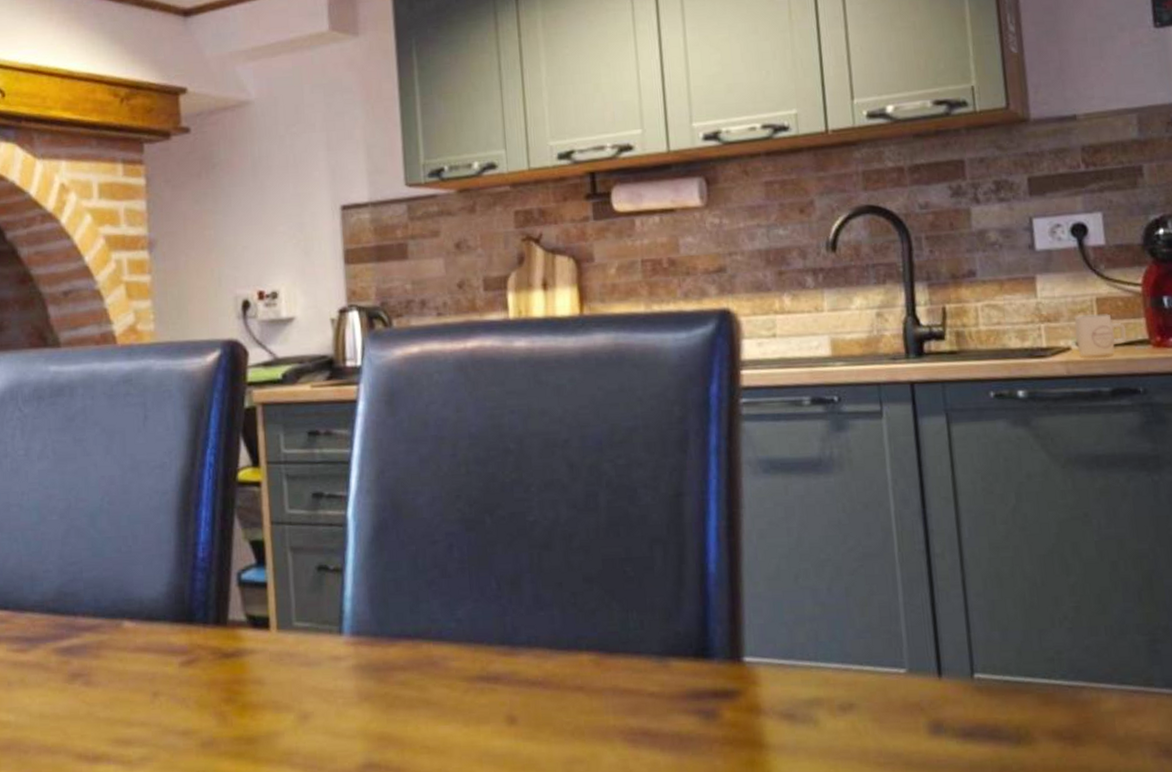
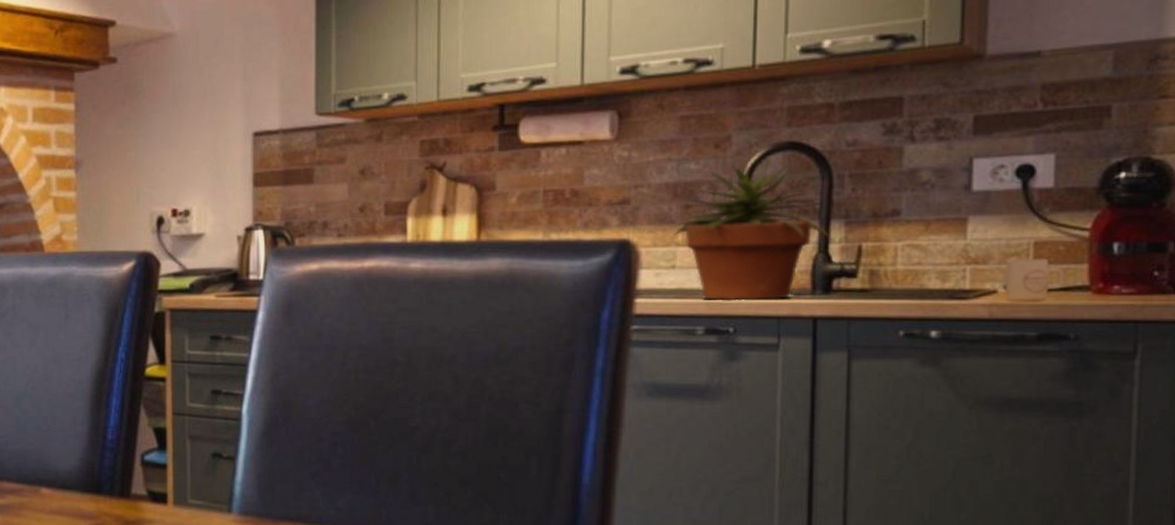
potted plant: none [769,225,919,370] -> present [672,161,833,301]

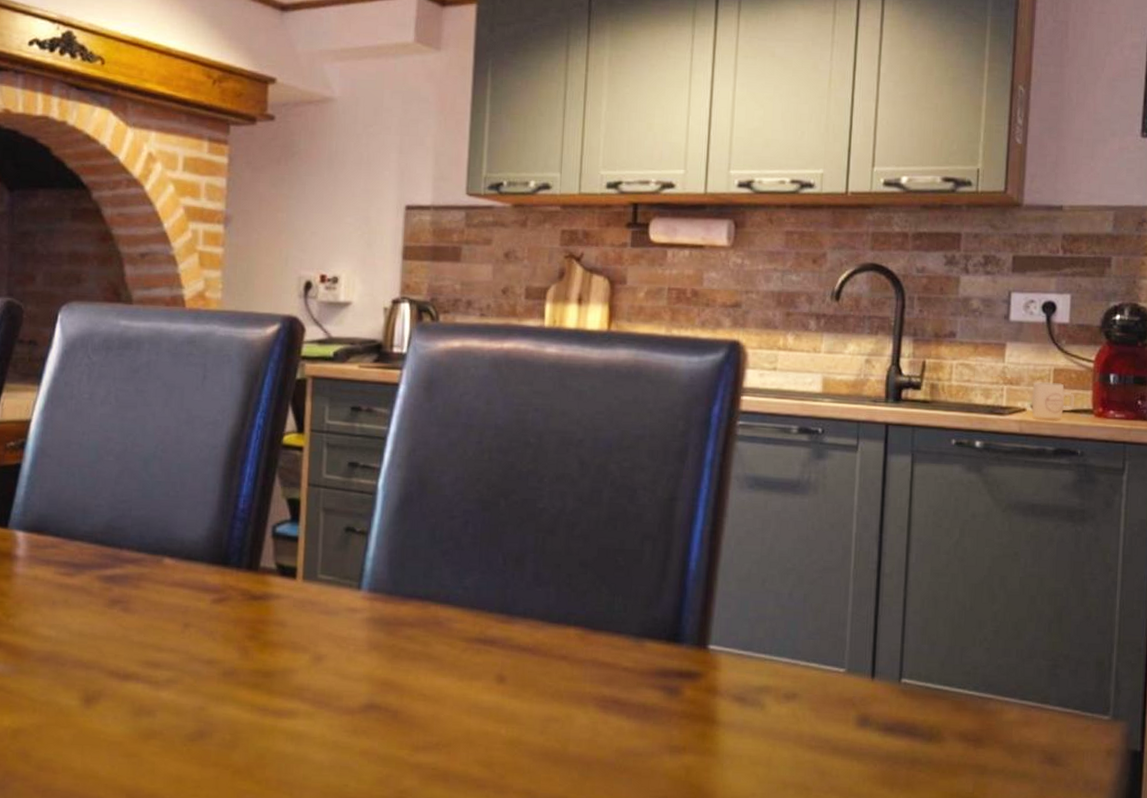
potted plant: present [672,161,833,301] -> none [775,278,903,406]

